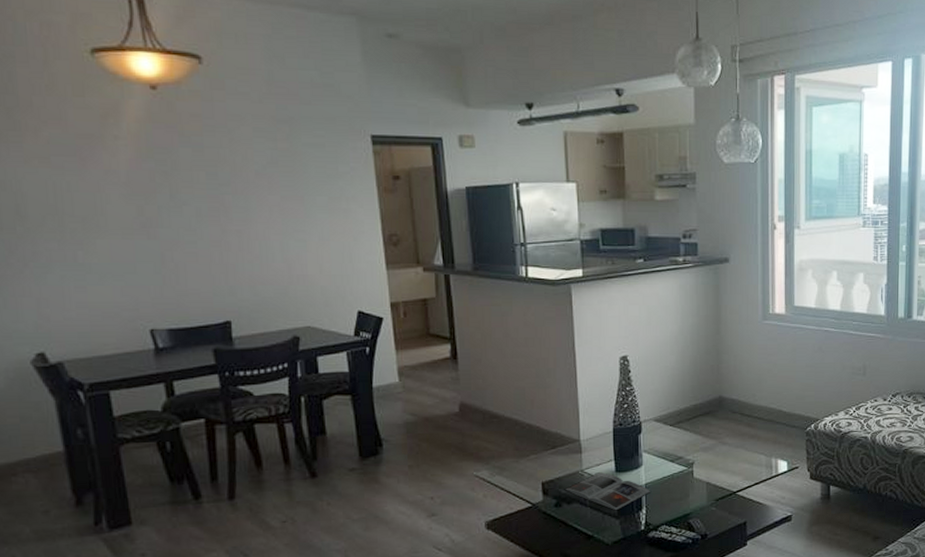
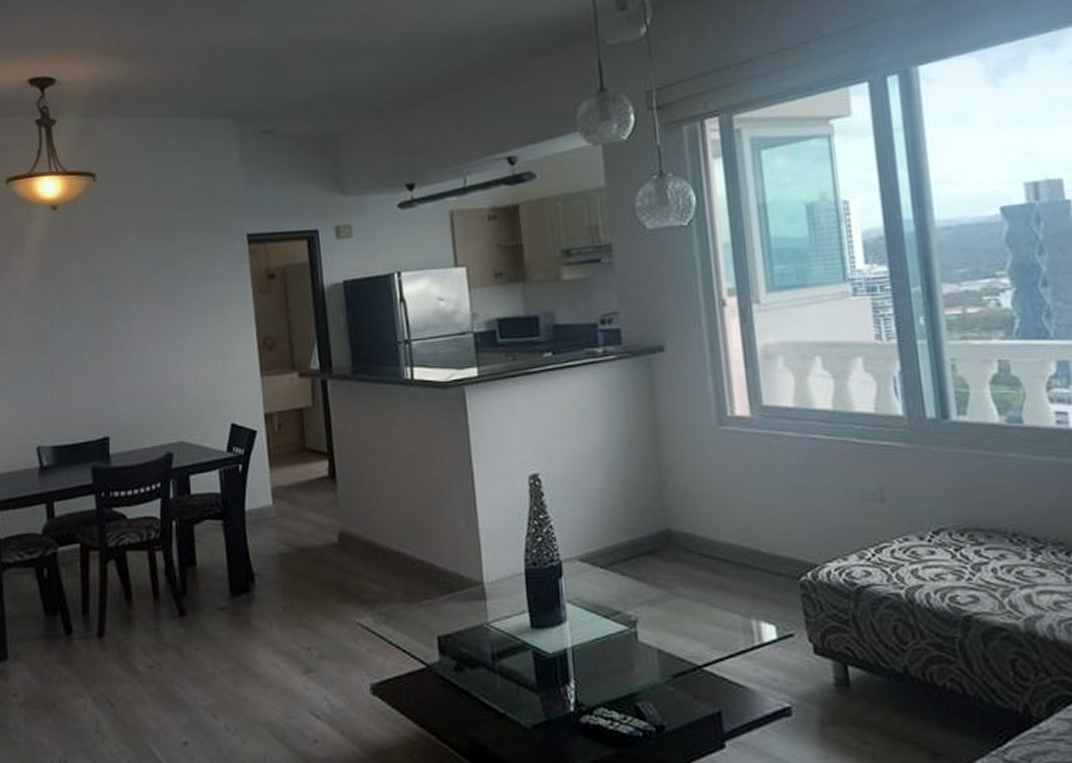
magazine: present [564,472,650,511] -> none [466,627,579,682]

